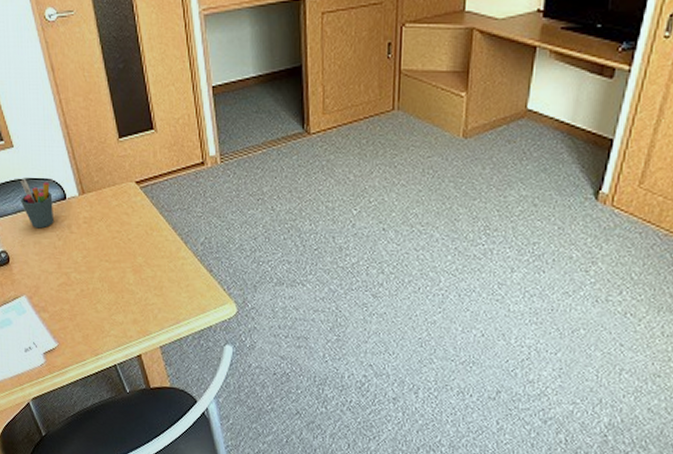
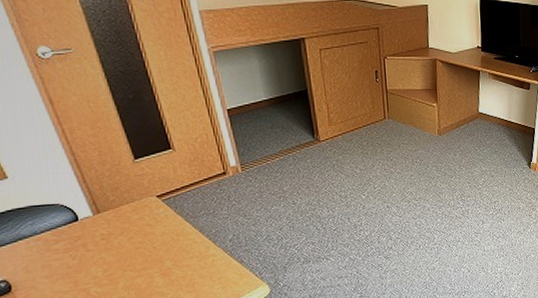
pen holder: present [20,179,54,229] -> none [19,207,65,253]

